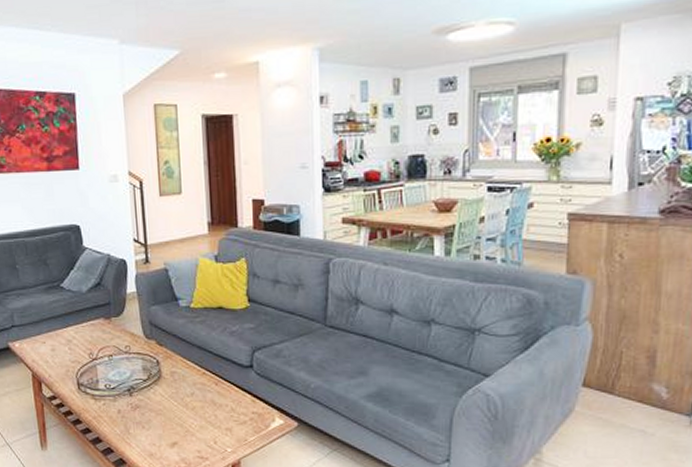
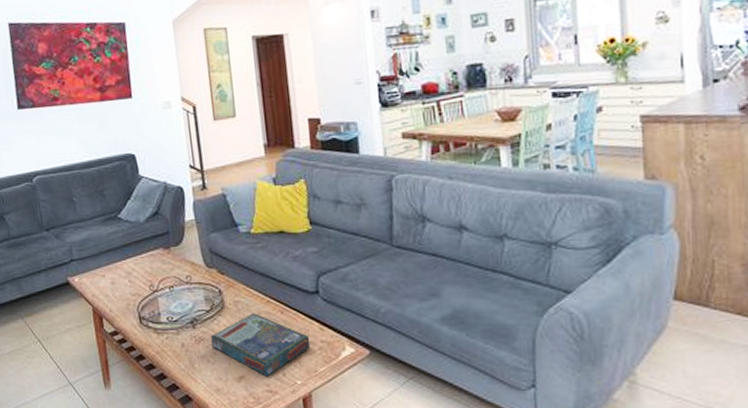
board game: none [147,384,241,444] -> present [211,313,310,377]

